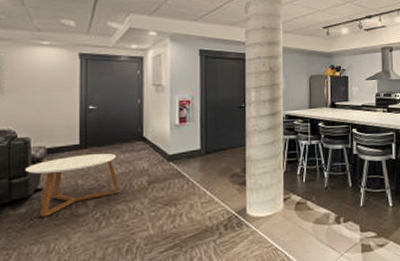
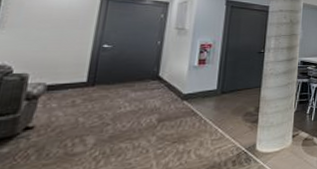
coffee table: present [25,153,119,217] -> none [16,92,126,157]

